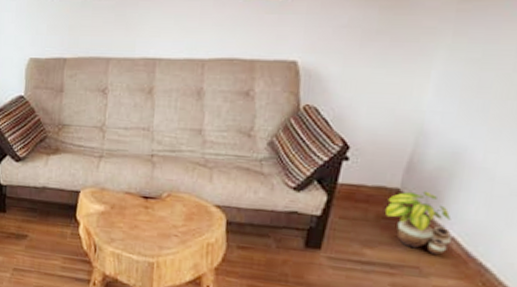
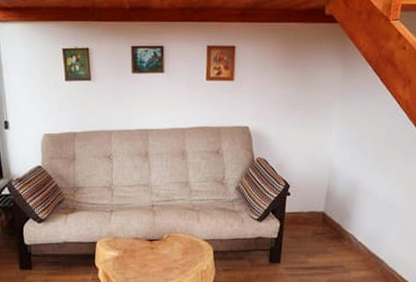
potted plant: present [384,190,452,256] -> none [317,211,360,256]

